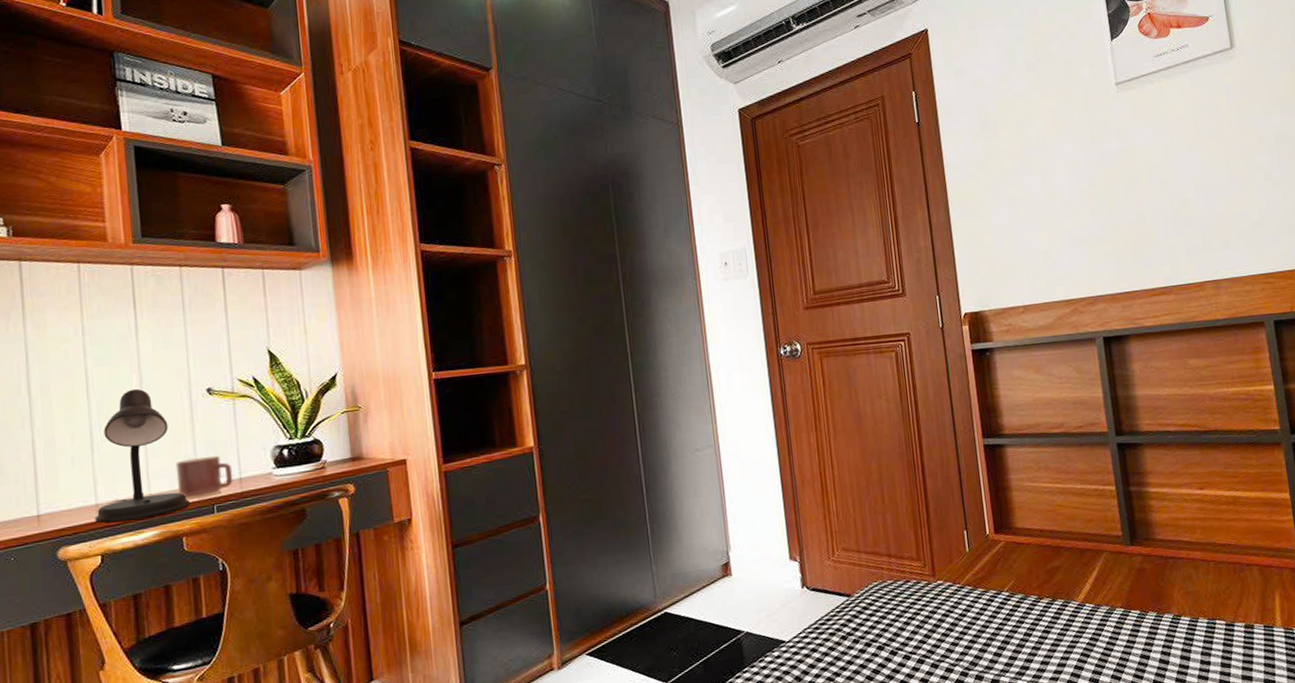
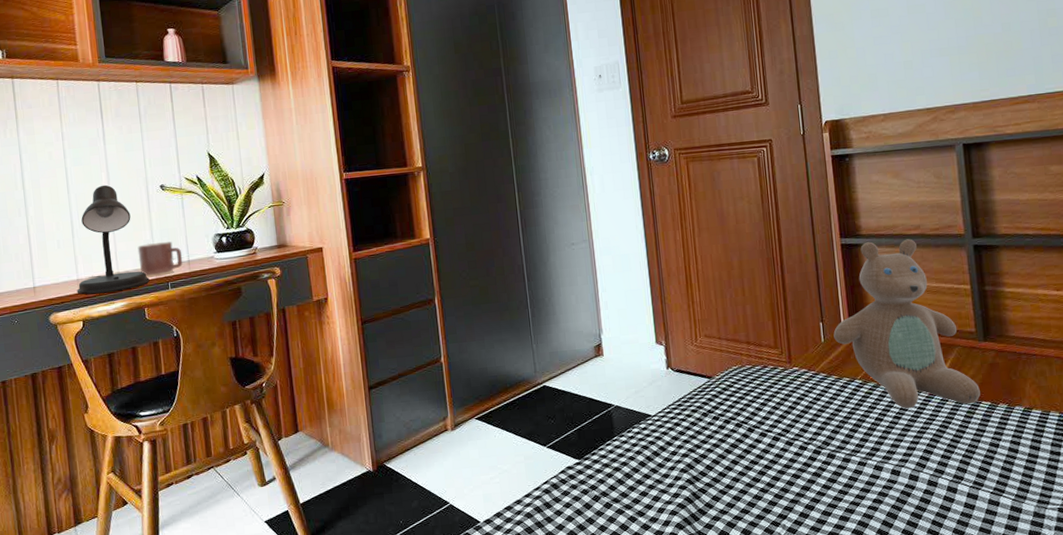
teddy bear: none [978,438,1130,622] -> present [833,239,981,409]

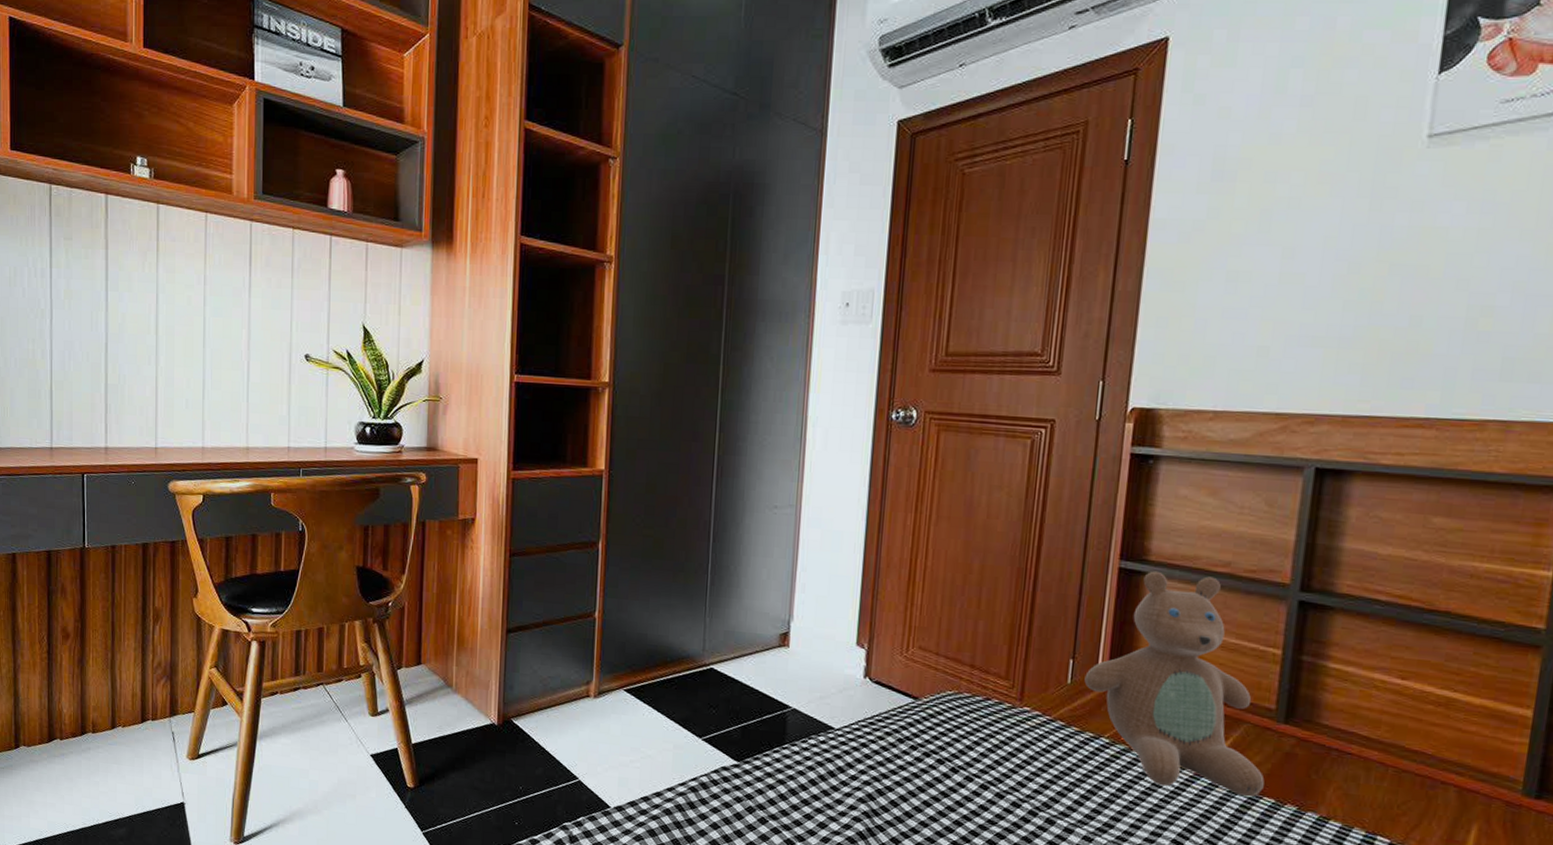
desk lamp: present [77,184,150,295] -> none [200,344,280,469]
mug: present [137,241,183,278] -> none [271,419,320,460]

